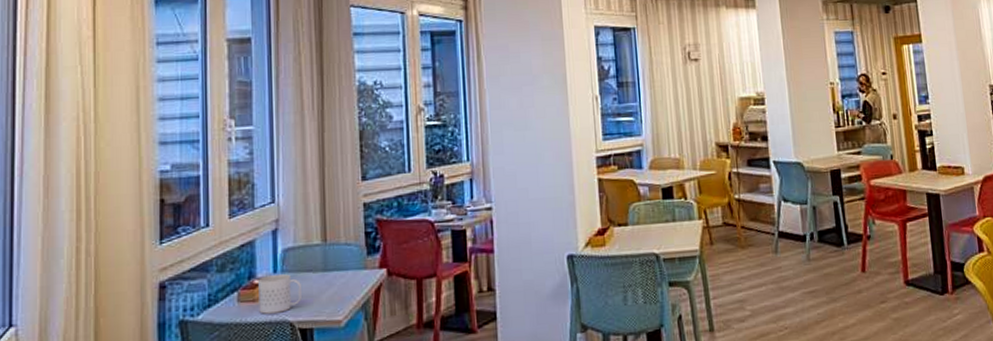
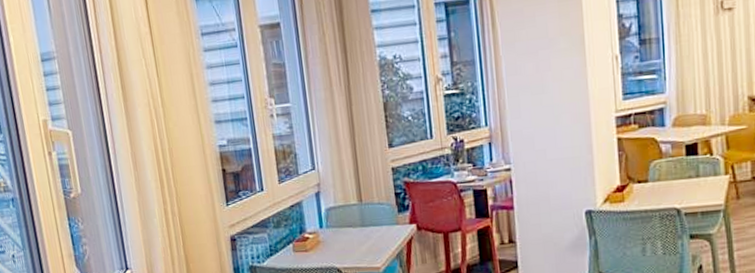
mug: present [258,274,303,314] -> none [308,229,346,262]

